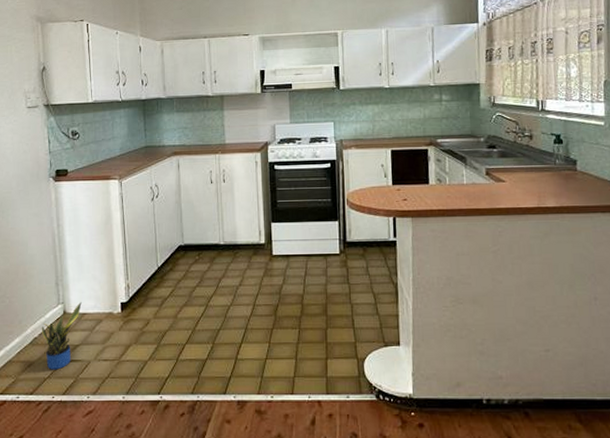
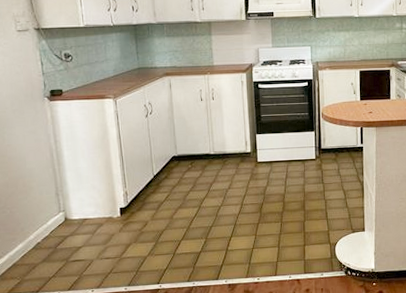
potted plant: present [41,302,82,370] -> none [44,209,83,270]

